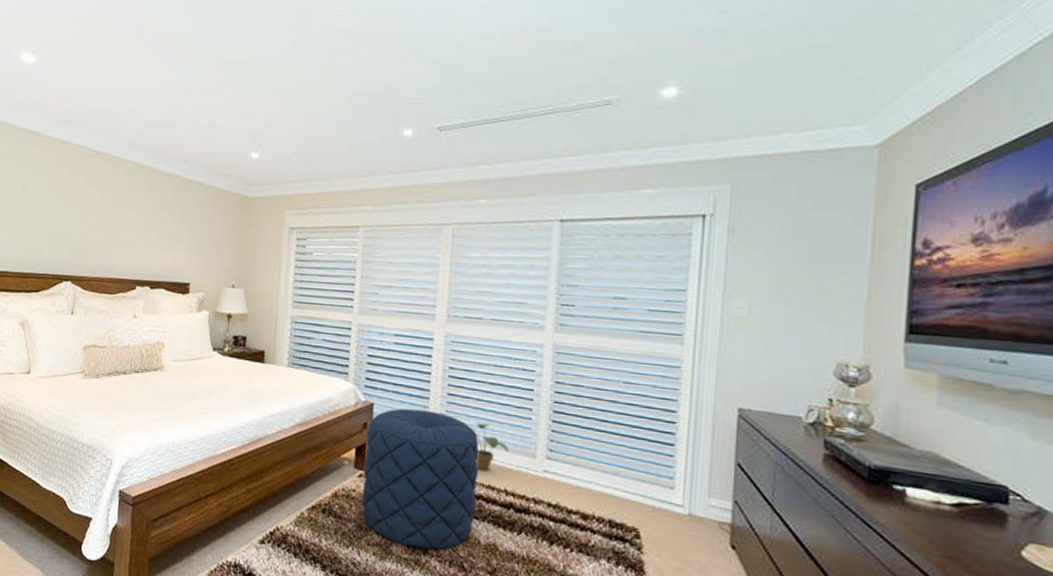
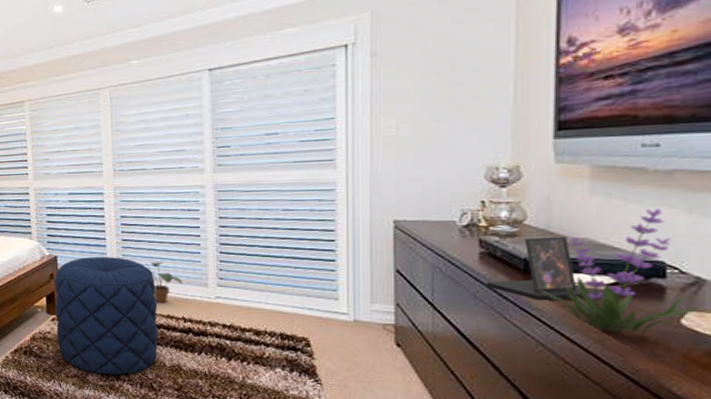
photo frame: none [828,444,946,517] -> present [486,236,604,301]
plant: none [882,427,1041,564] -> present [540,208,701,335]

